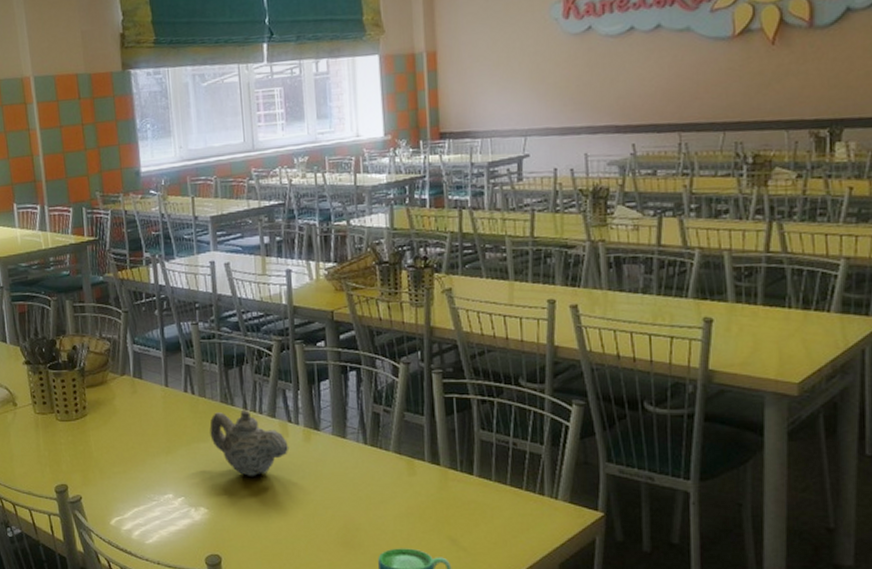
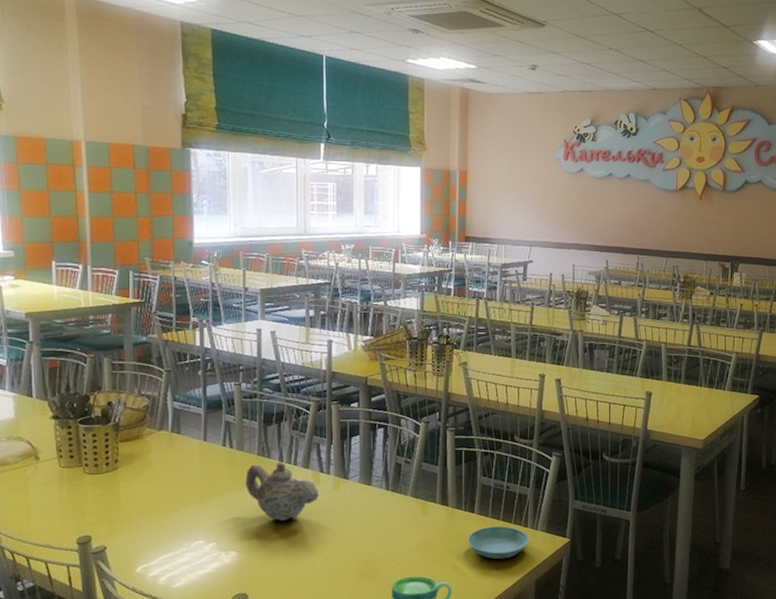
saucer: none [466,492,547,534] -> present [467,525,528,560]

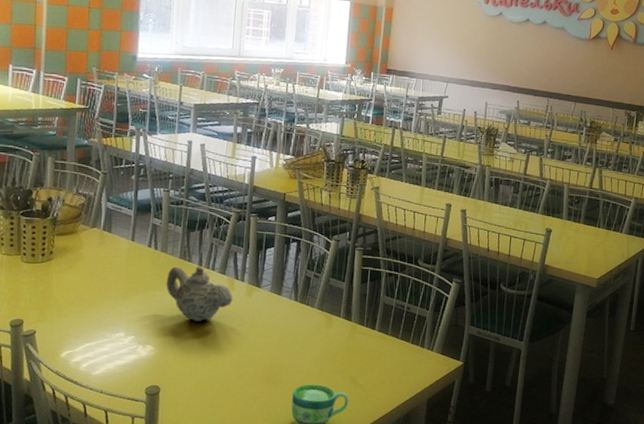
saucer: present [467,525,528,560] -> none [366,343,424,376]

